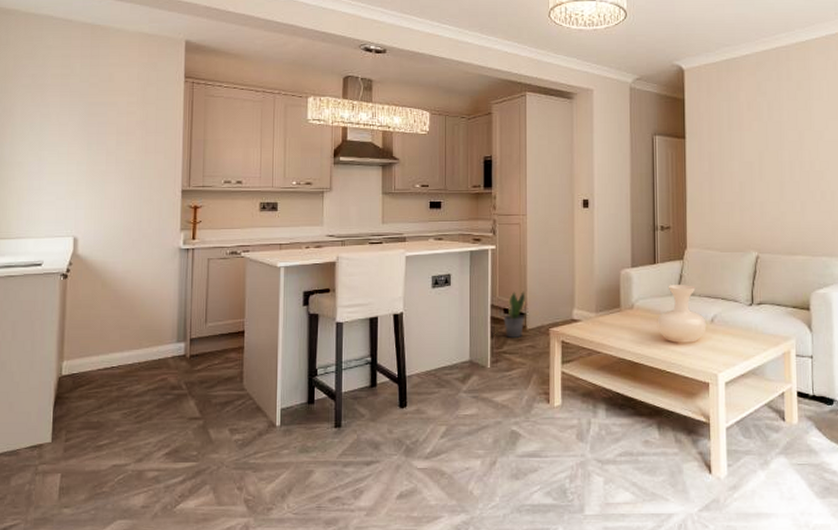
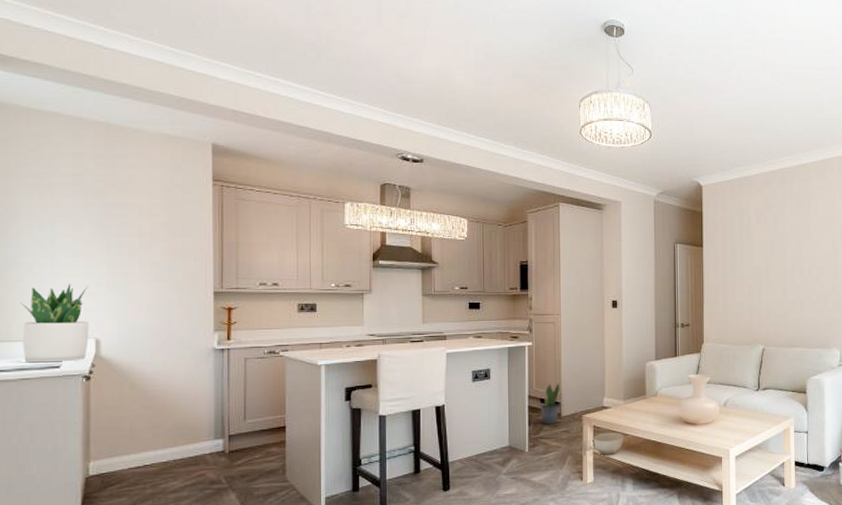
planter: none [10,182,70,260] -> present [21,283,89,363]
bowl: none [562,349,596,375] -> present [594,432,624,455]

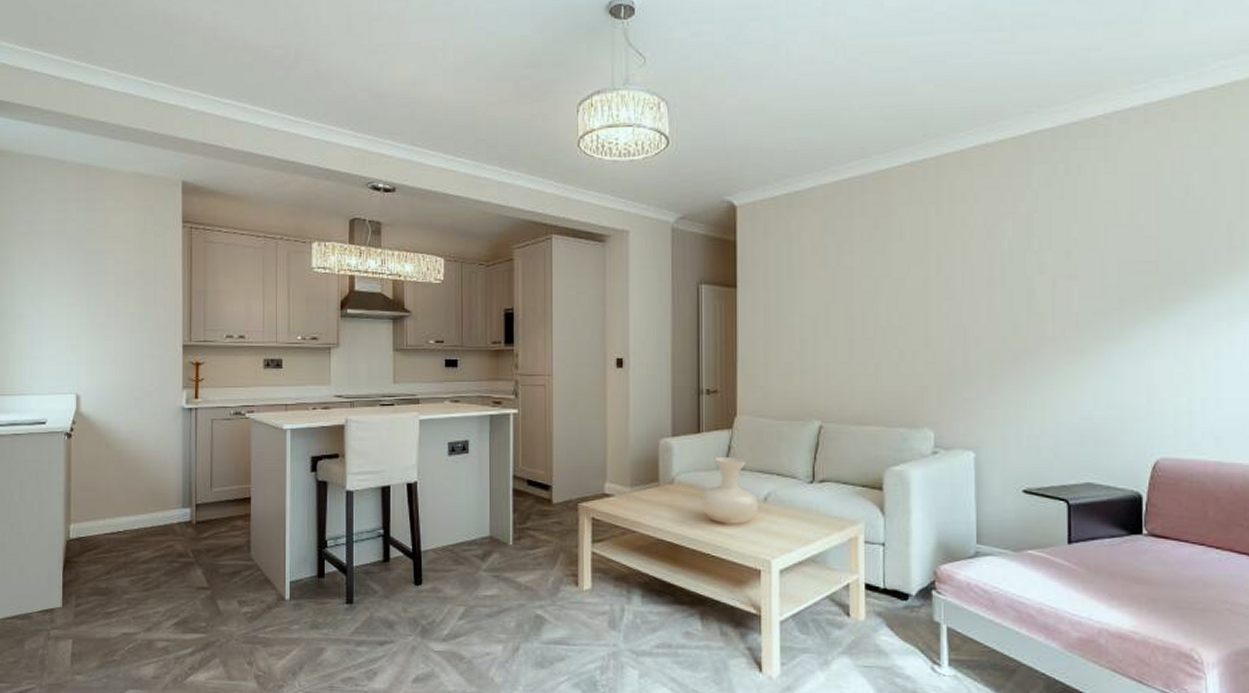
planter: present [21,283,89,363] -> none [13,335,70,418]
potted plant: present [540,382,560,425] -> none [527,460,551,513]
bowl: present [594,432,624,455] -> none [592,527,631,556]

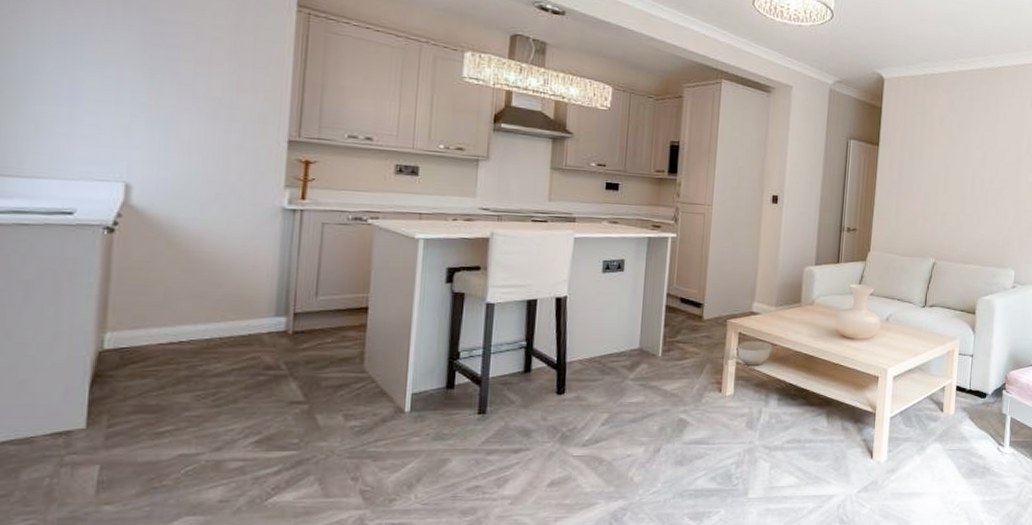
bowl: none [592,527,631,556] -> present [737,340,773,366]

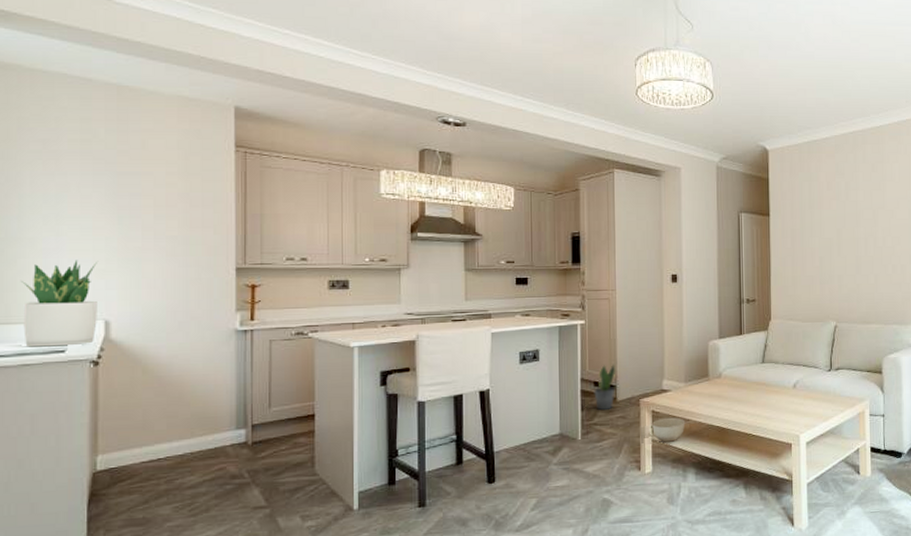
planter: none [22,111,120,208] -> present [22,260,97,347]
potted plant: none [679,281,704,328] -> present [594,363,615,410]
vase: present [834,284,882,339] -> none [743,353,789,408]

